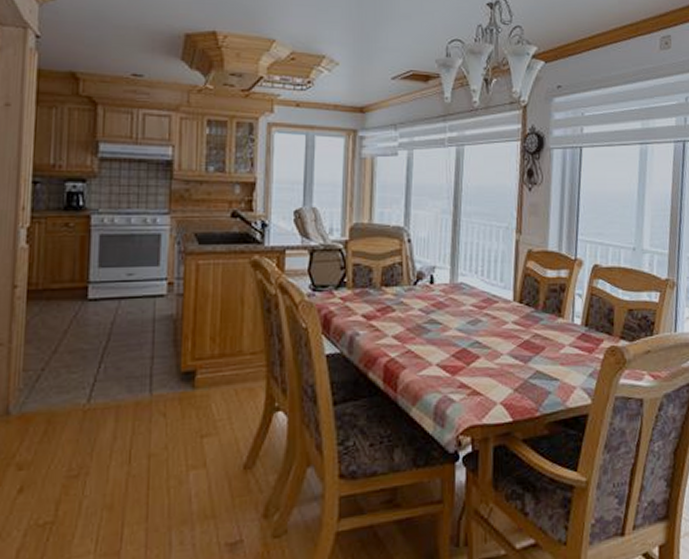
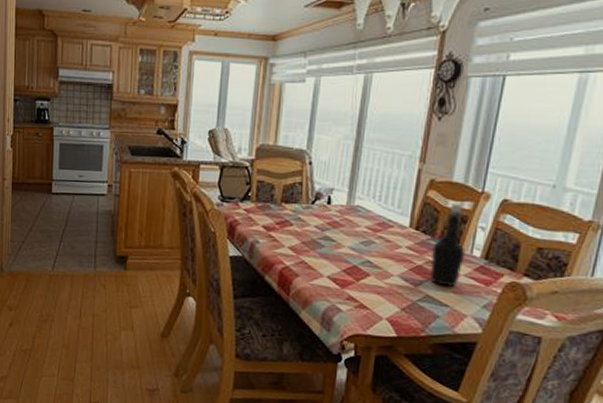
bottle: none [536,272,568,359] -> present [429,203,466,287]

